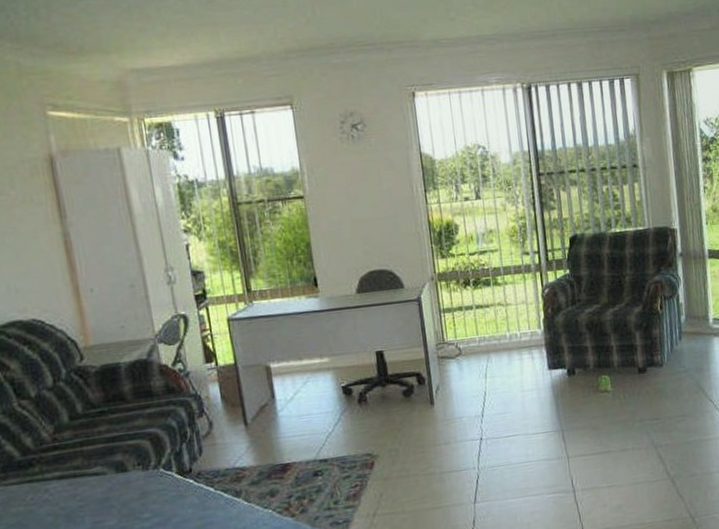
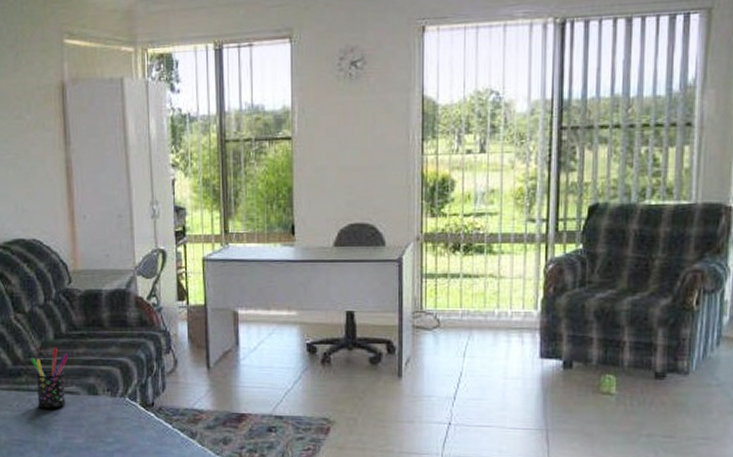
pen holder: none [43,430,92,497] -> present [31,348,69,409]

